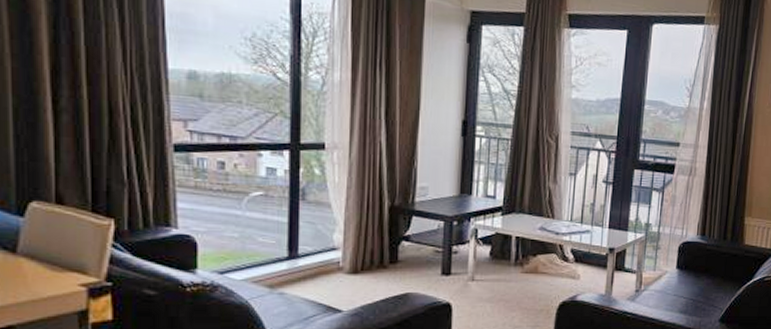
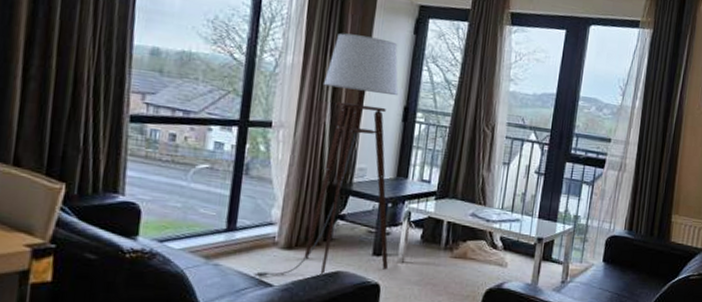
floor lamp: none [320,45,458,303] -> present [253,33,399,277]

